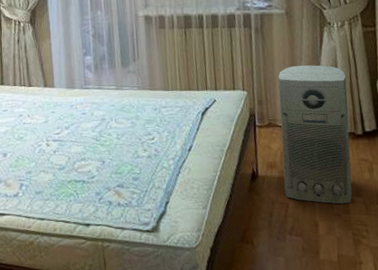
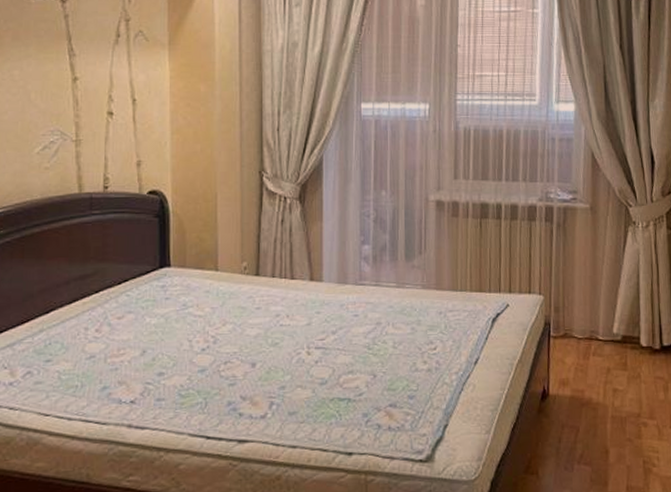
air purifier: present [278,65,353,204] -> none [576,269,648,428]

